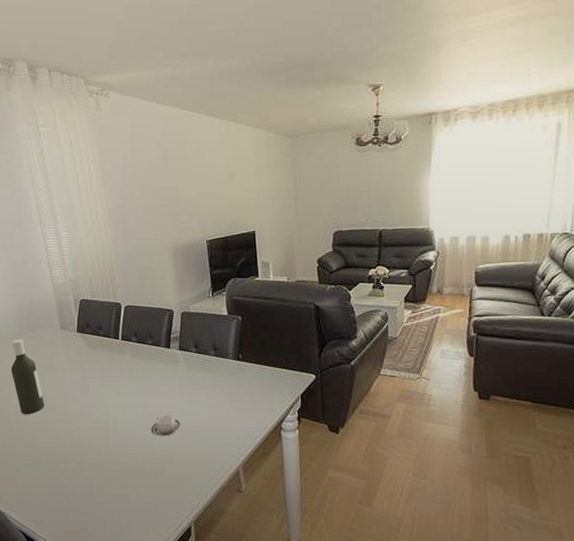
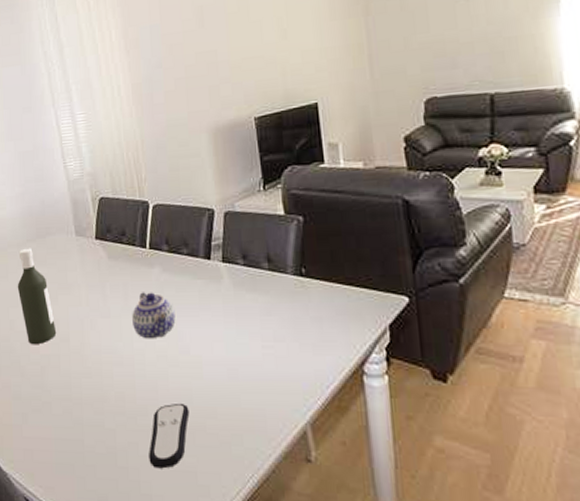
teapot: none [107,373,142,408] -> present [132,292,176,338]
remote control: none [120,454,152,503] -> present [149,402,190,469]
cup: present [150,414,181,437] -> none [187,349,226,379]

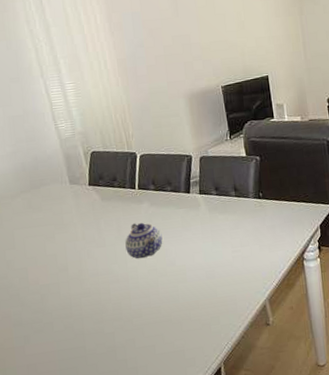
bottle: present [17,248,57,345] -> none [12,198,55,278]
remote control: present [149,402,190,469] -> none [144,302,177,355]

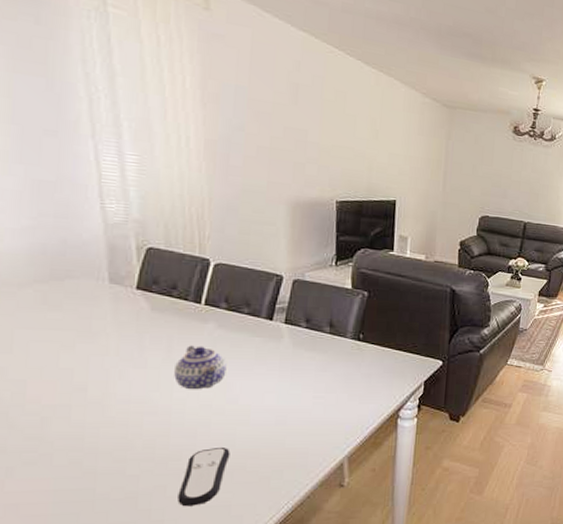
remote control: none [144,302,177,355] -> present [178,446,230,507]

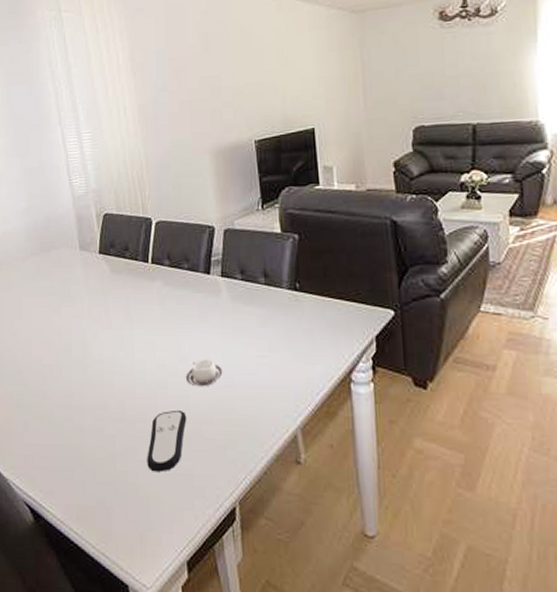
teapot: present [174,345,227,389] -> none [133,304,175,348]
cup: none [233,399,276,425] -> present [185,359,223,387]

